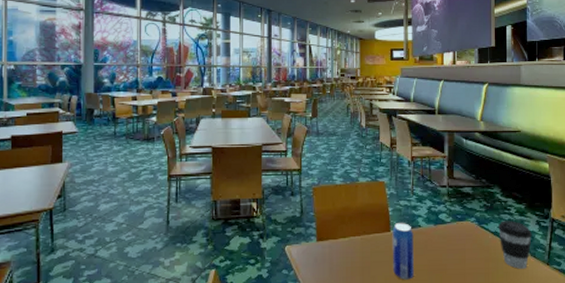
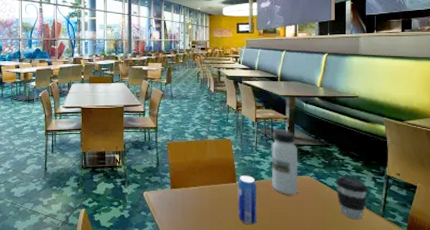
water bottle: none [429,169,459,244] -> present [271,130,298,195]

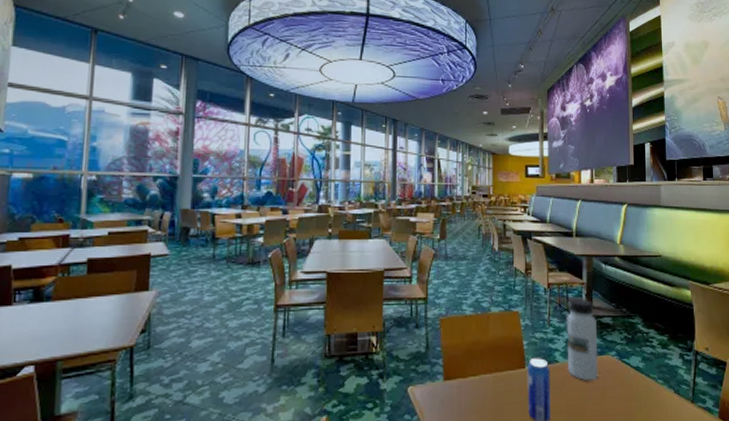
coffee cup: present [336,176,368,219] -> none [640,354,675,408]

